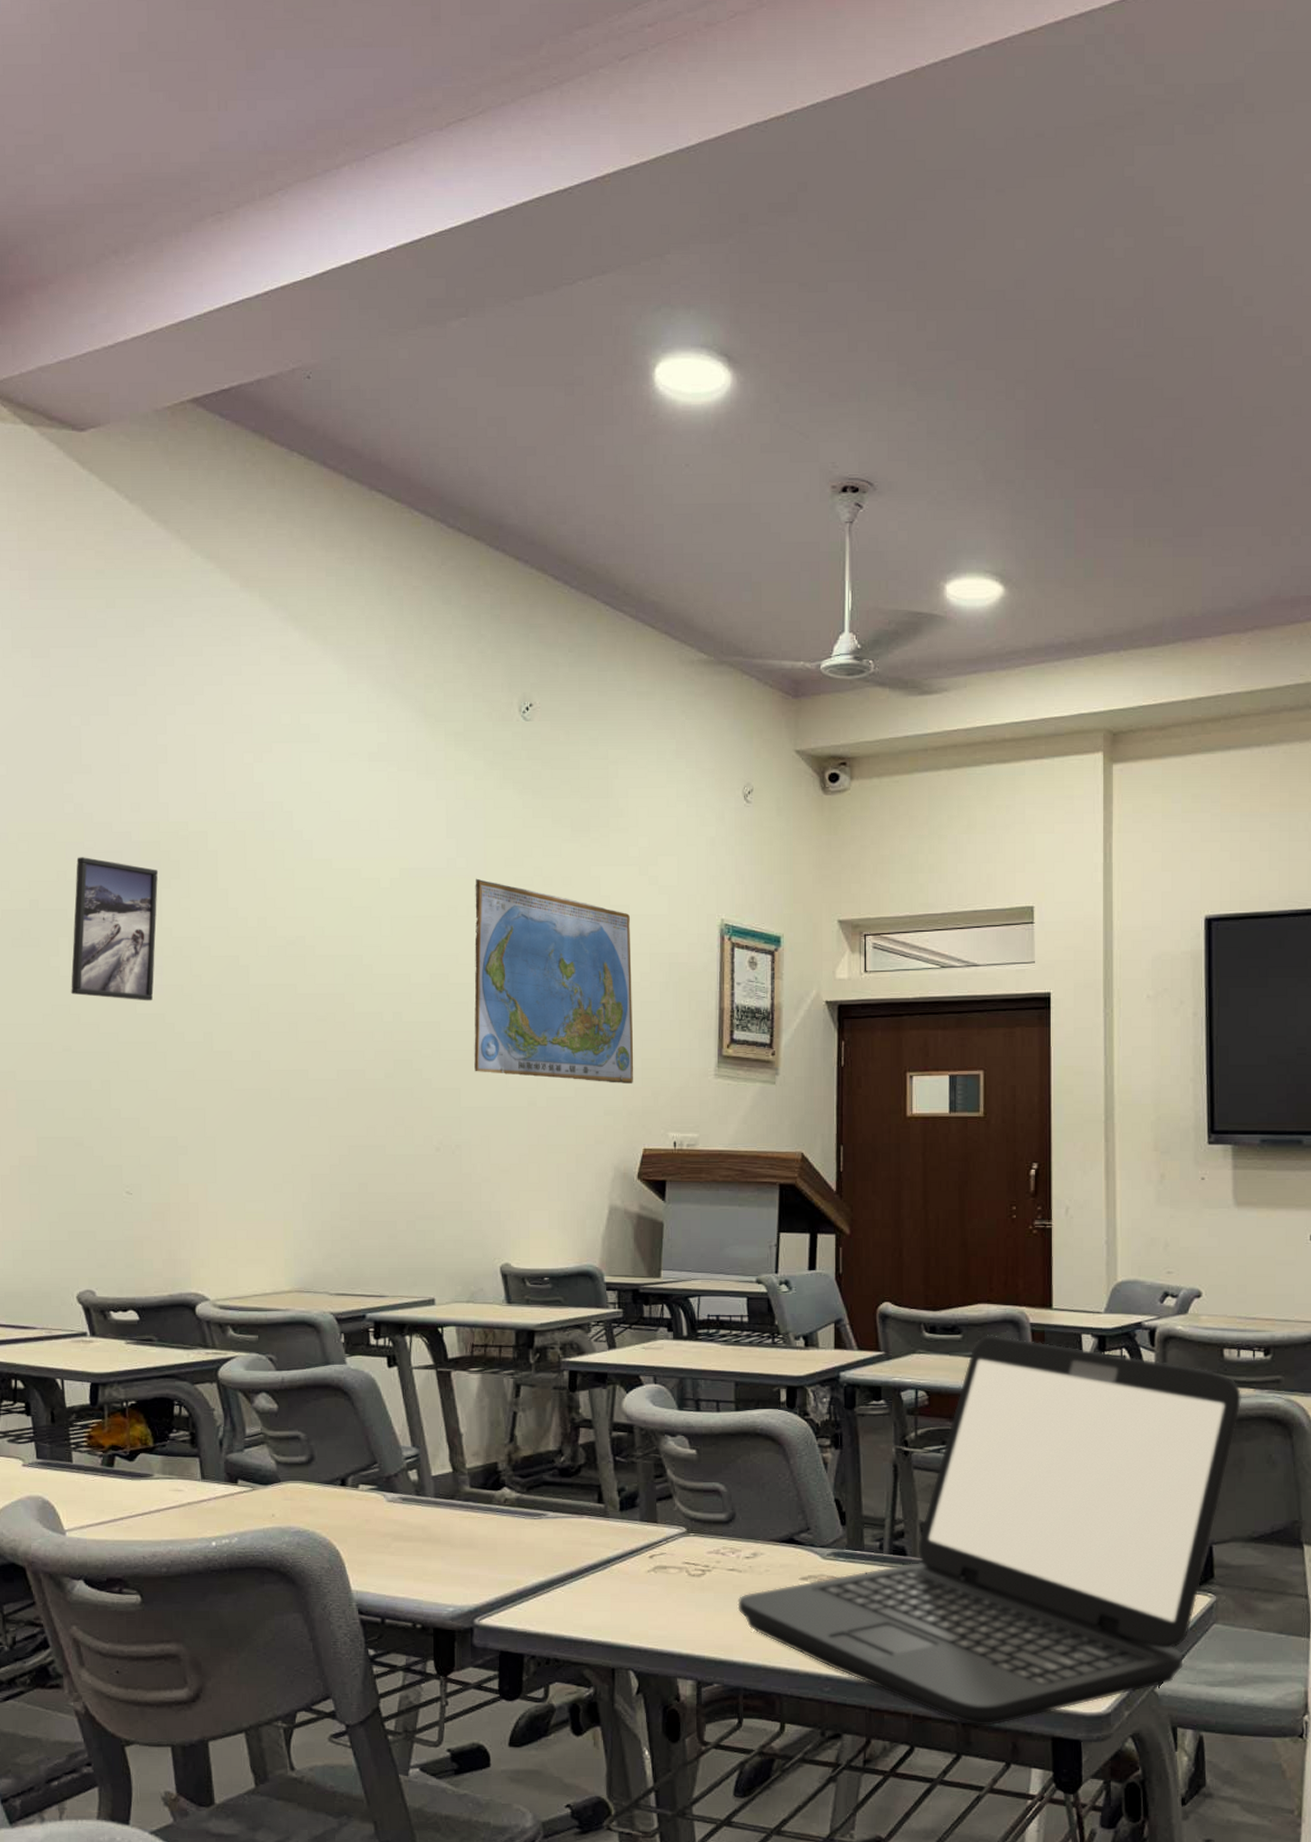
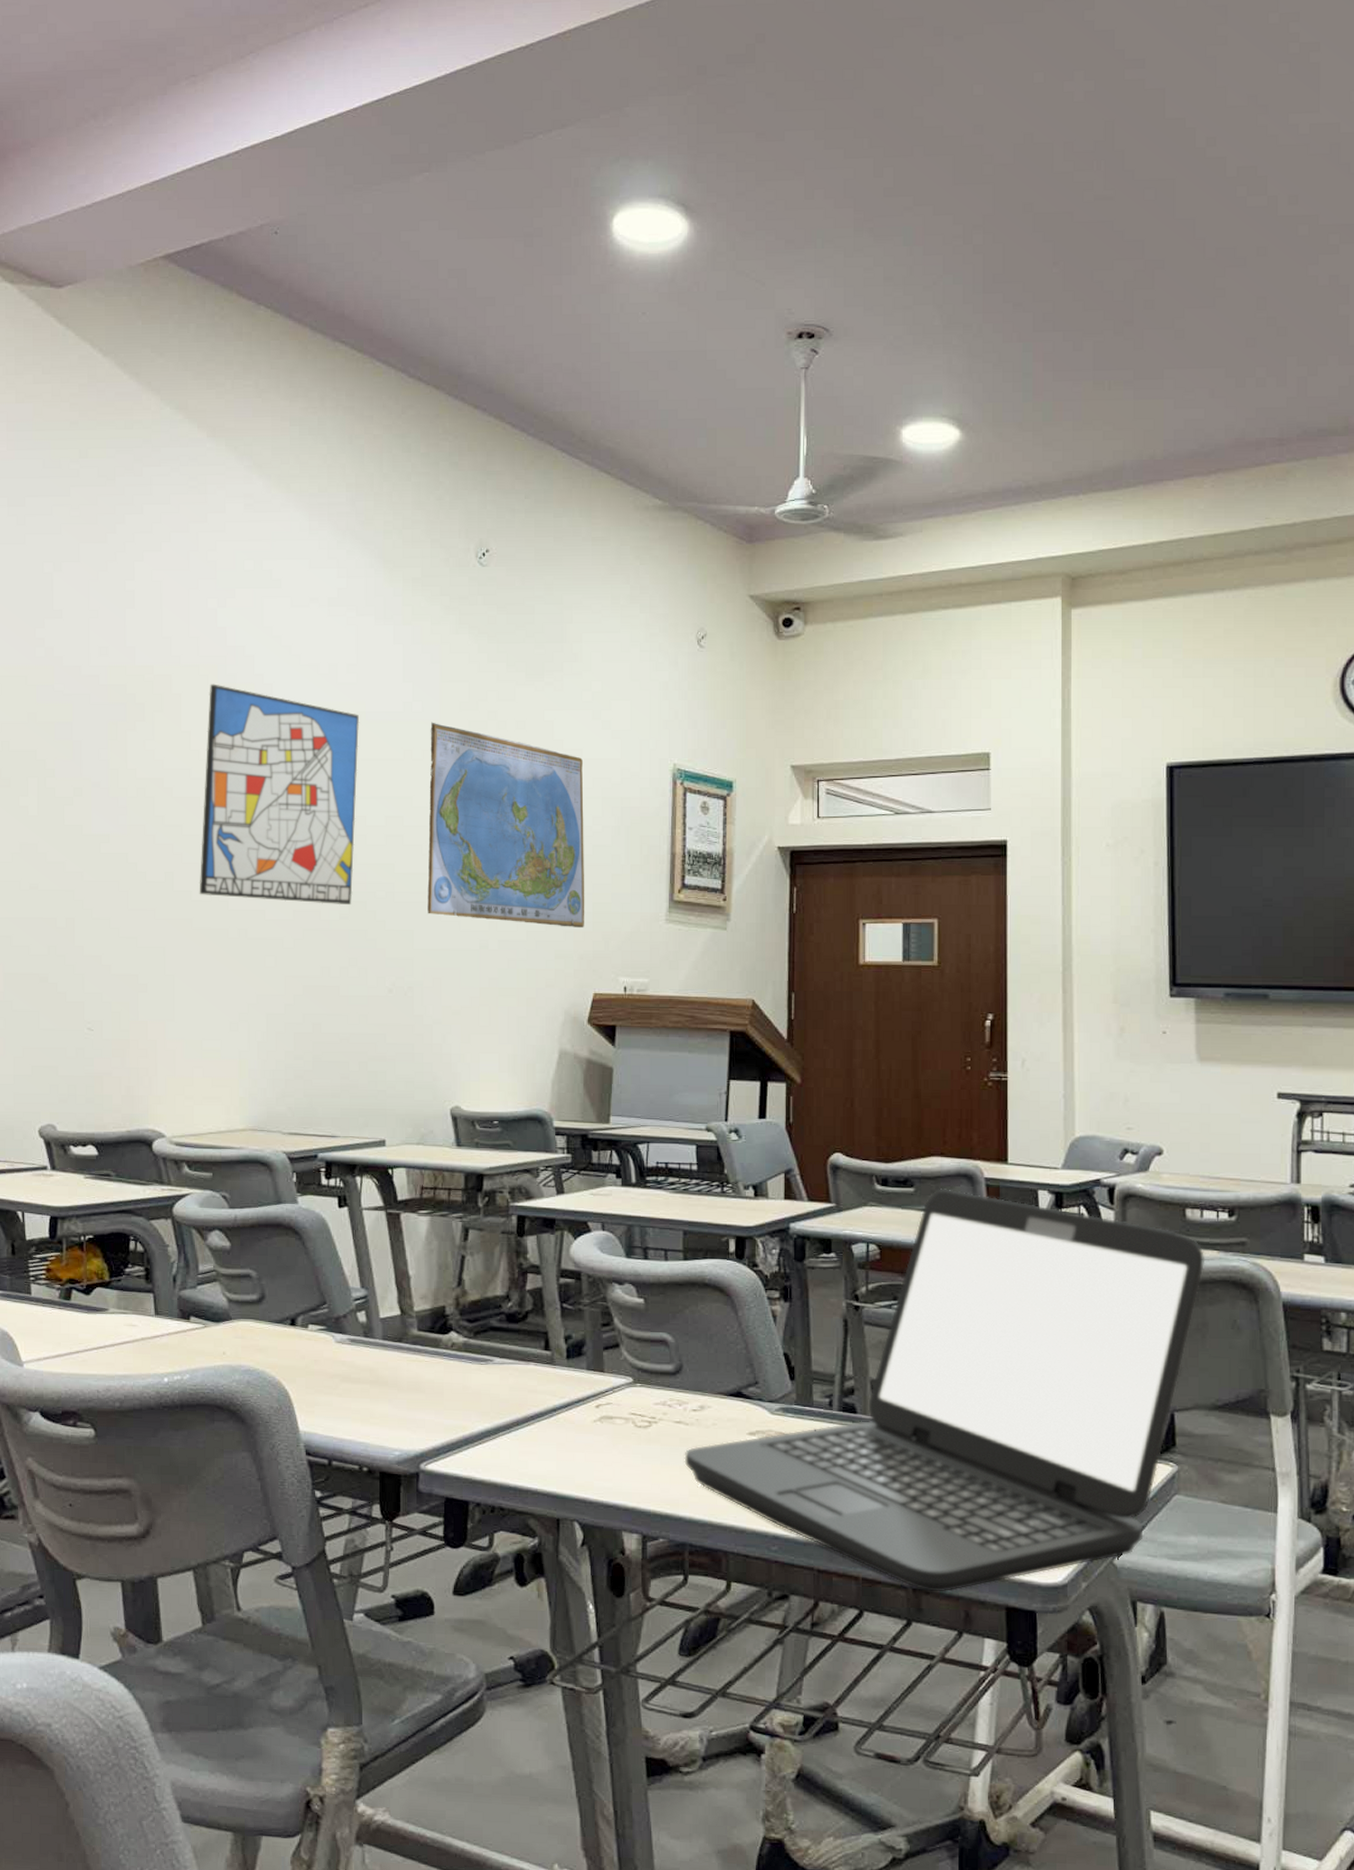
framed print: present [71,857,159,1001] -> none [39,700,124,841]
wall art: none [239,840,403,1063] -> present [199,684,360,904]

